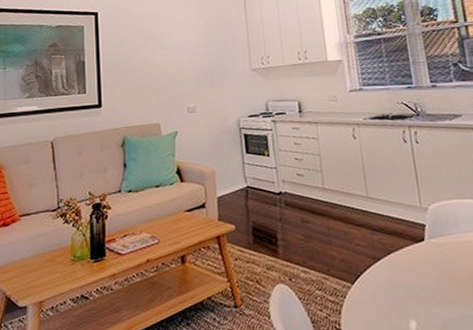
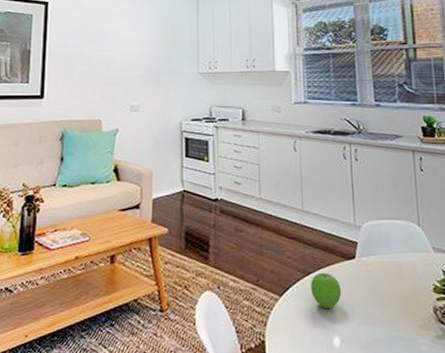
fruit: none [381,257,414,293] -> present [310,272,342,308]

